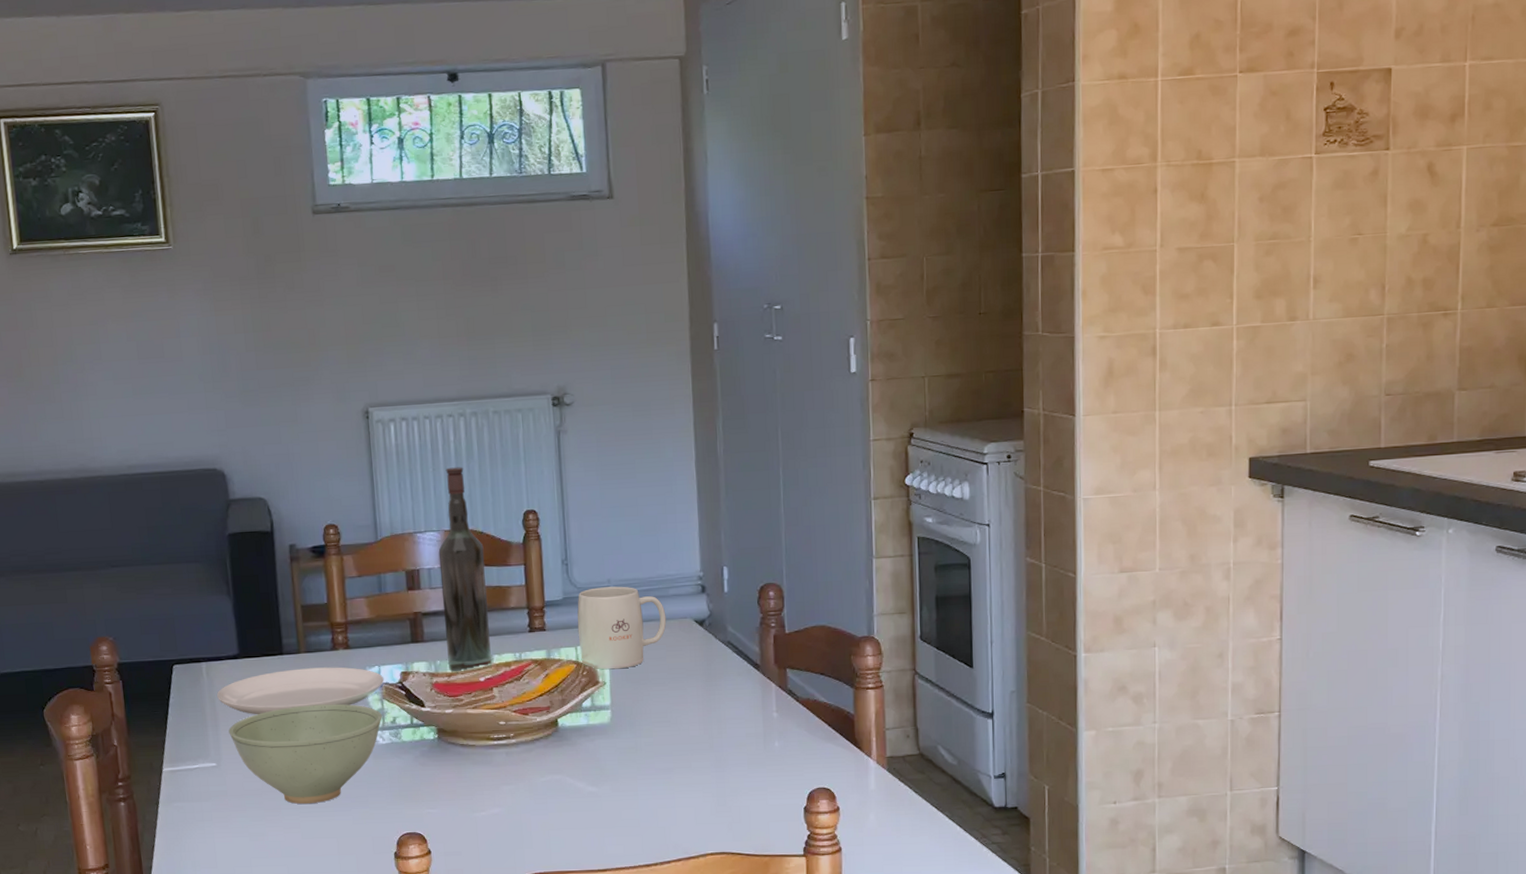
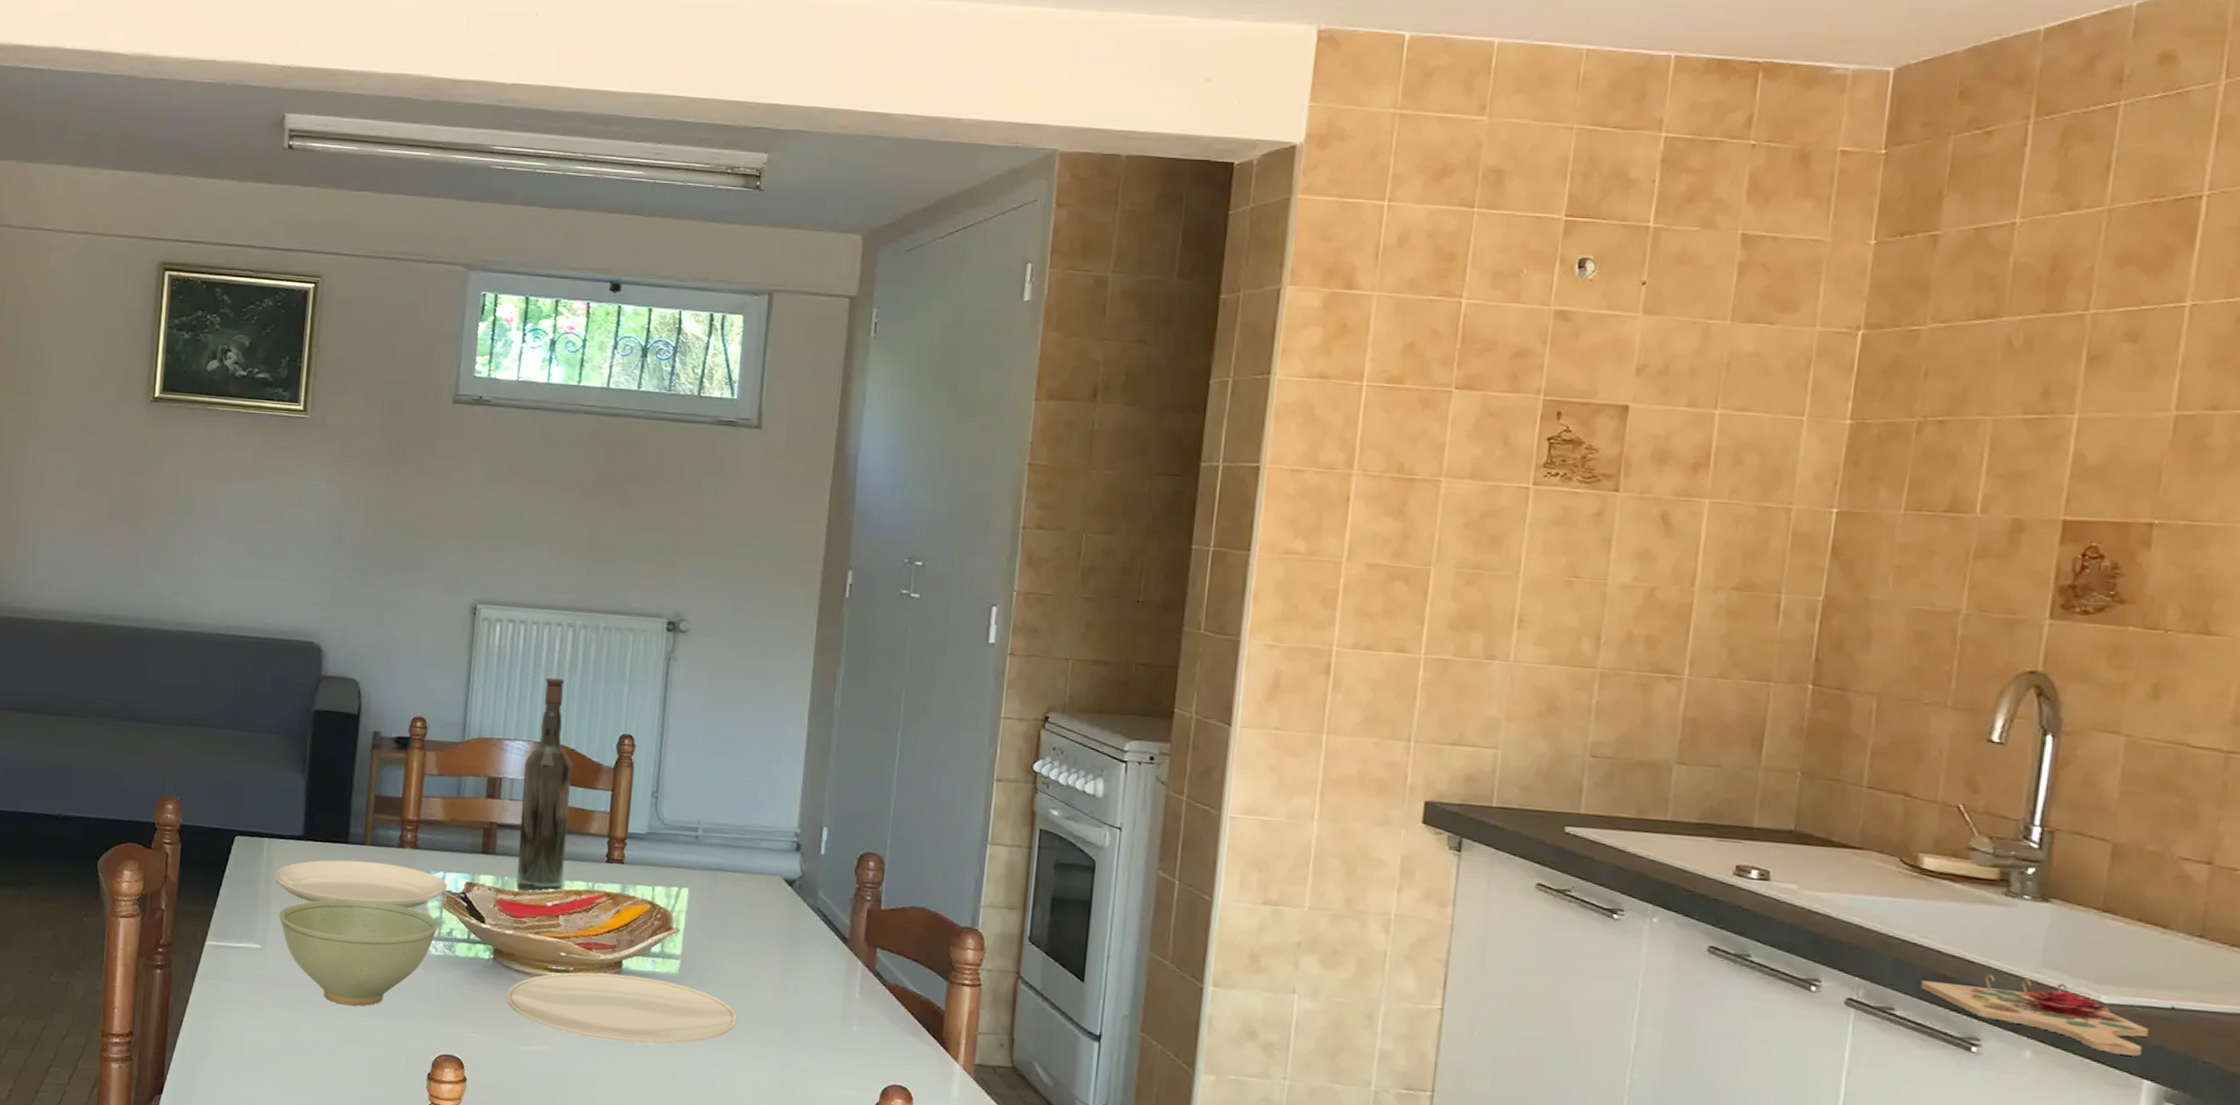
plate: none [455,731,670,794] -> present [505,972,738,1044]
mug: present [577,586,667,670] -> none [656,826,755,919]

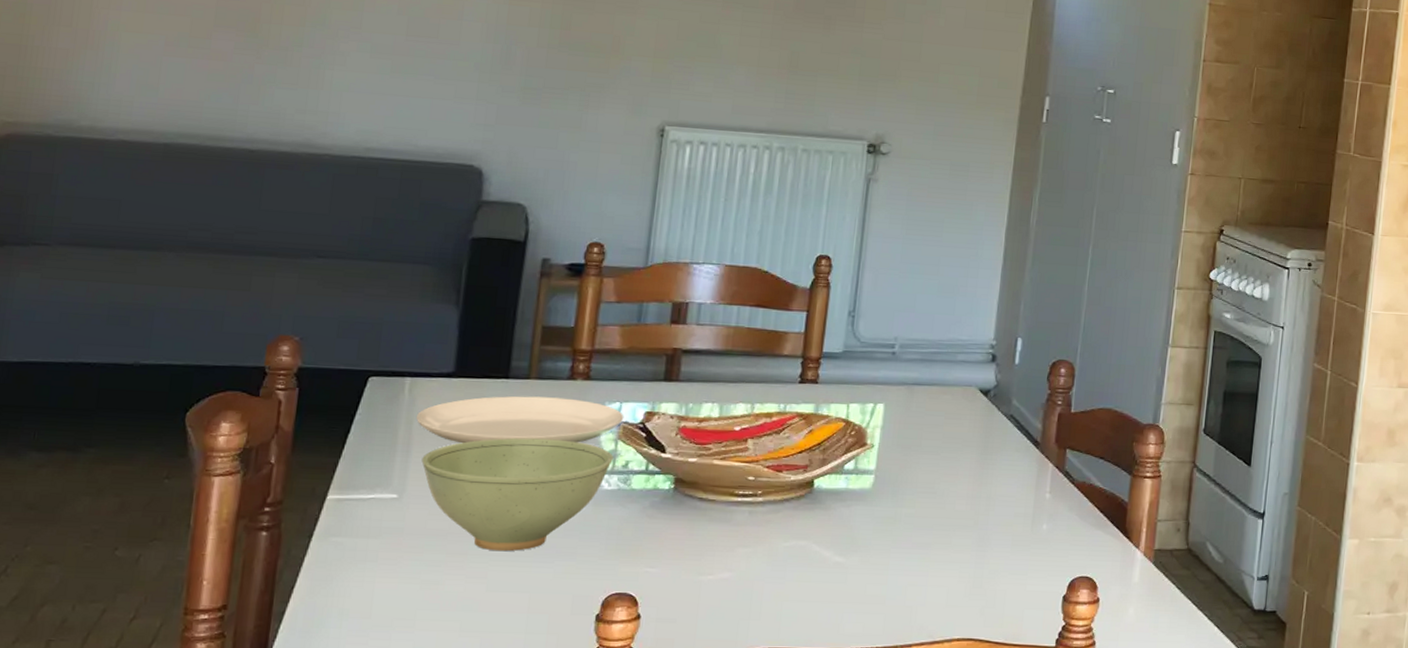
plate: present [505,972,738,1044] -> none [687,493,931,562]
wine bottle: present [516,677,573,894] -> none [701,200,766,420]

